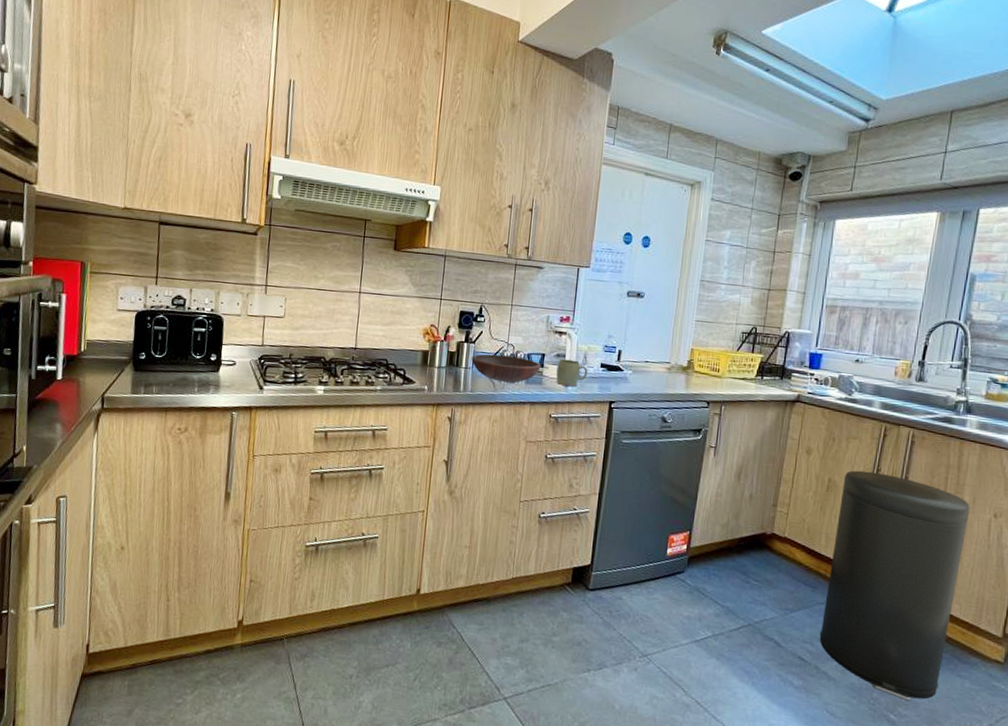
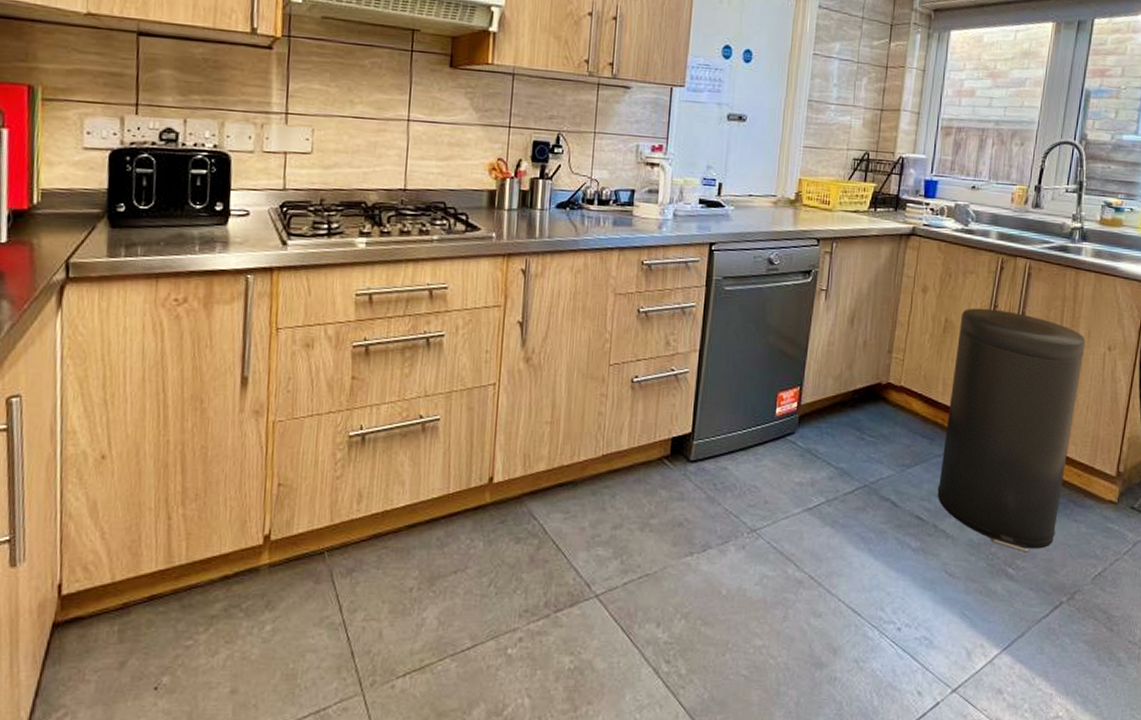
wooden bowl: present [471,354,541,383] -> none [548,191,631,226]
mug: present [556,359,588,387] -> none [648,195,685,228]

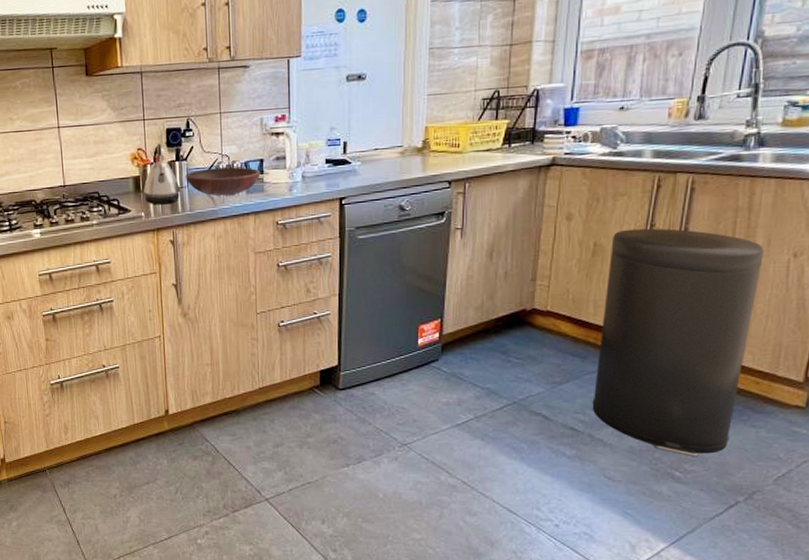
kettle: none [497,156,541,227] -> present [142,143,181,205]
wooden bowl: none [548,191,631,226] -> present [185,167,261,196]

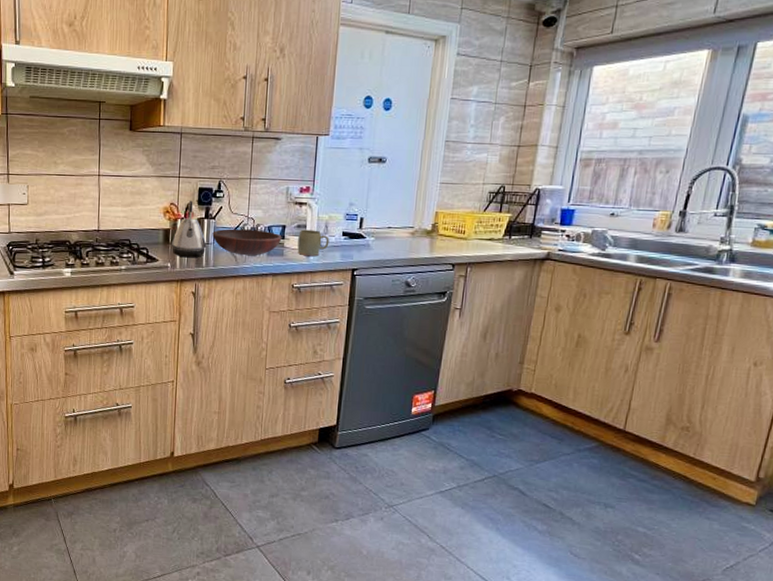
mug: none [278,160,312,190] -> present [297,229,330,257]
pedal bin: present [592,228,764,457] -> none [565,325,729,543]

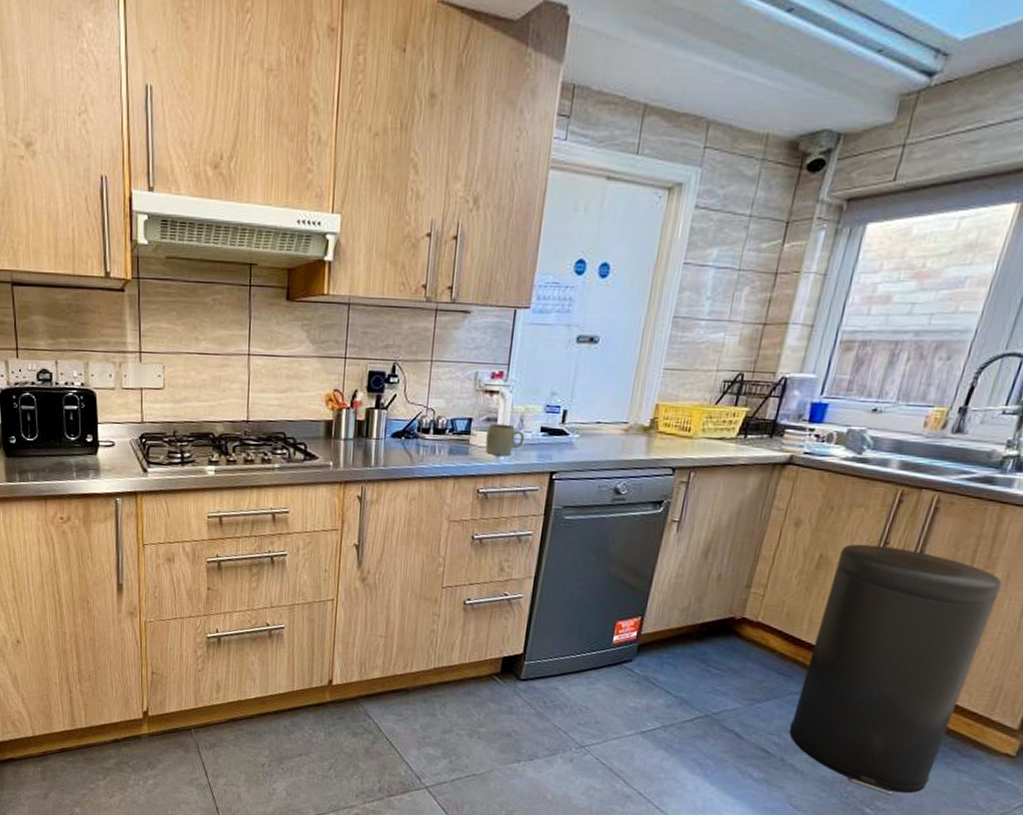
kettle: present [171,200,207,258] -> none [333,386,377,456]
wooden bowl: present [212,228,282,256] -> none [383,421,468,455]
pedal bin: none [565,325,729,543] -> present [789,544,1002,796]

